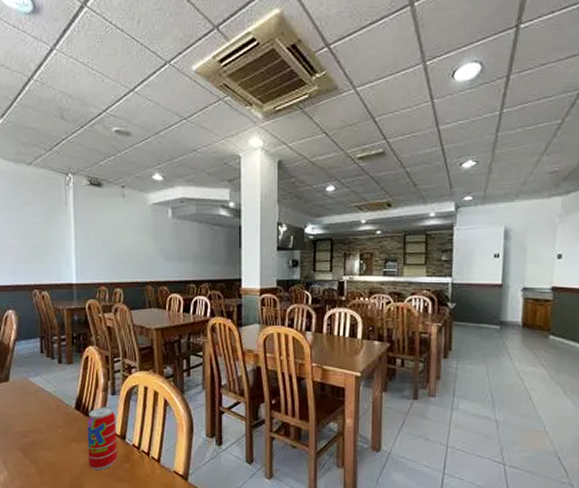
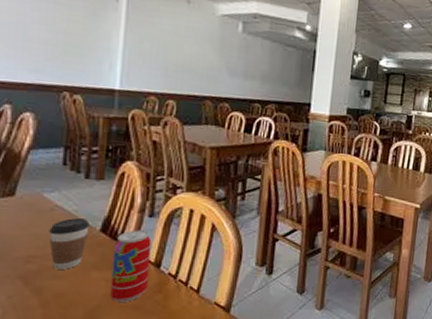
coffee cup: none [37,398,67,442] -> present [49,218,90,269]

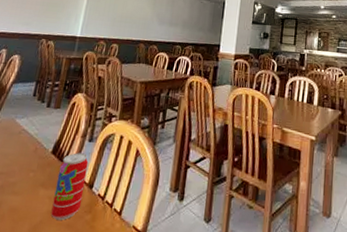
coffee cup: present [49,218,90,269] -> none [12,141,45,186]

